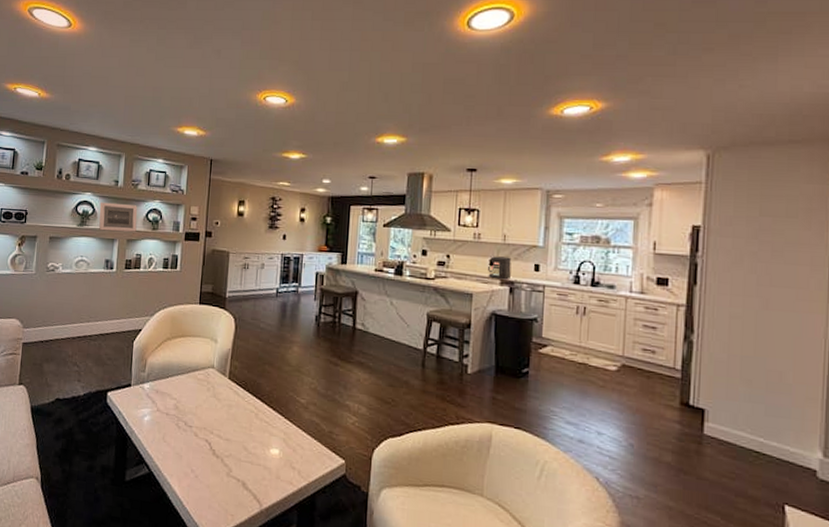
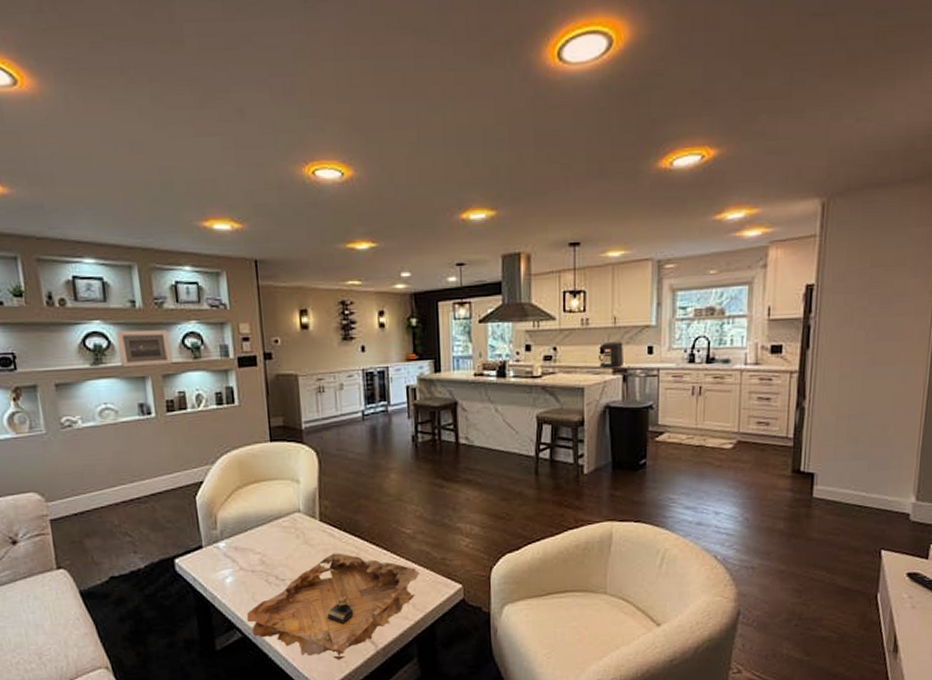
decorative tray: none [155,409,308,512] -> present [247,553,419,660]

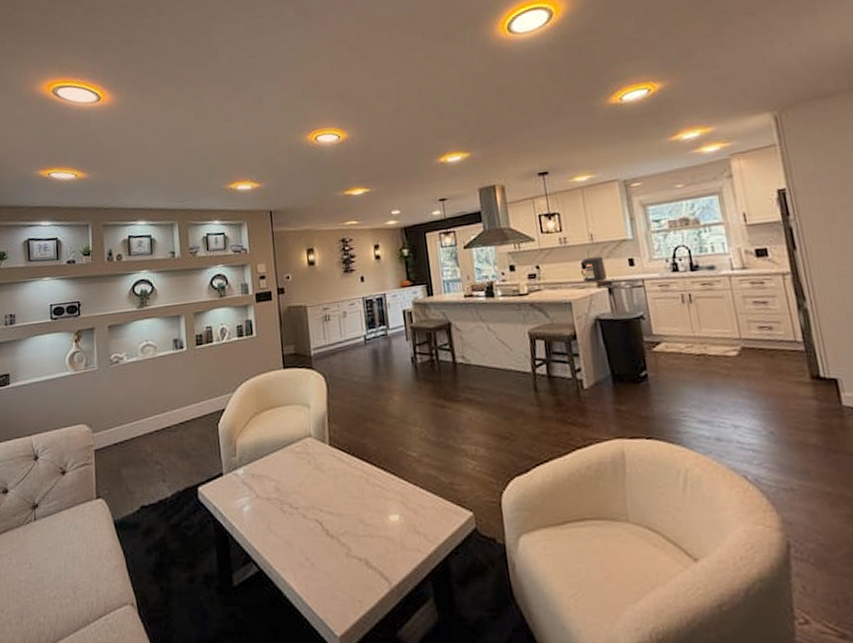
picture frame: present [115,329,173,368] -> none [158,274,202,309]
decorative tray: present [247,553,419,660] -> none [263,478,429,600]

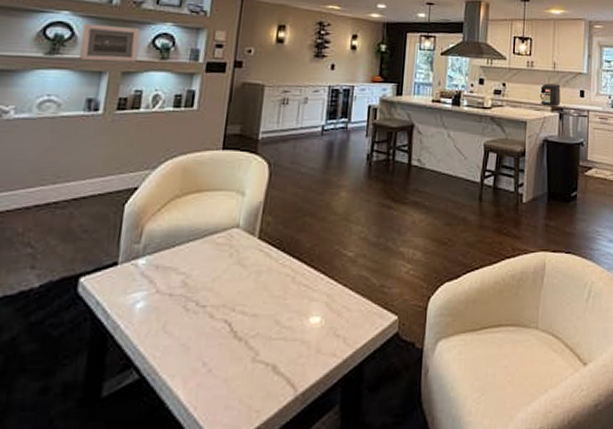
picture frame: none [158,274,202,309] -> present [79,23,140,63]

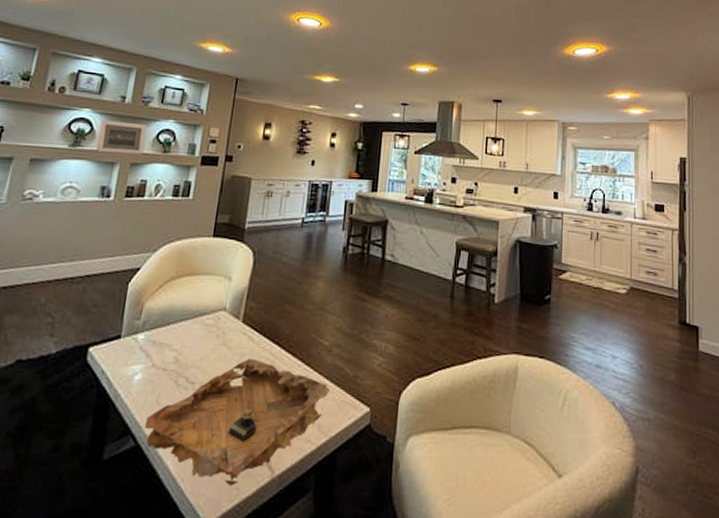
decorative tray: none [150,276,355,409] -> present [145,358,330,486]
coffee maker: present [540,83,561,106] -> none [512,184,534,207]

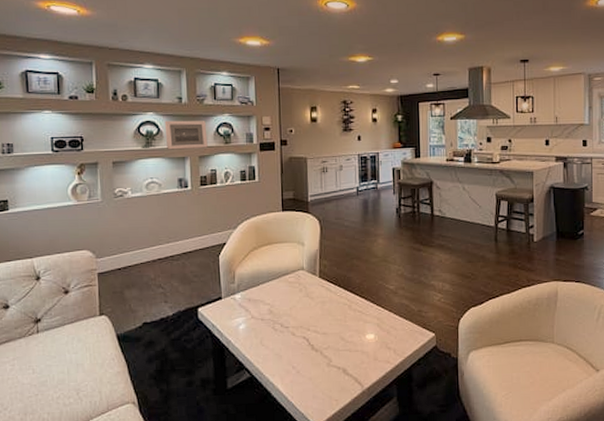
decorative tray: present [145,358,330,486] -> none [255,305,400,399]

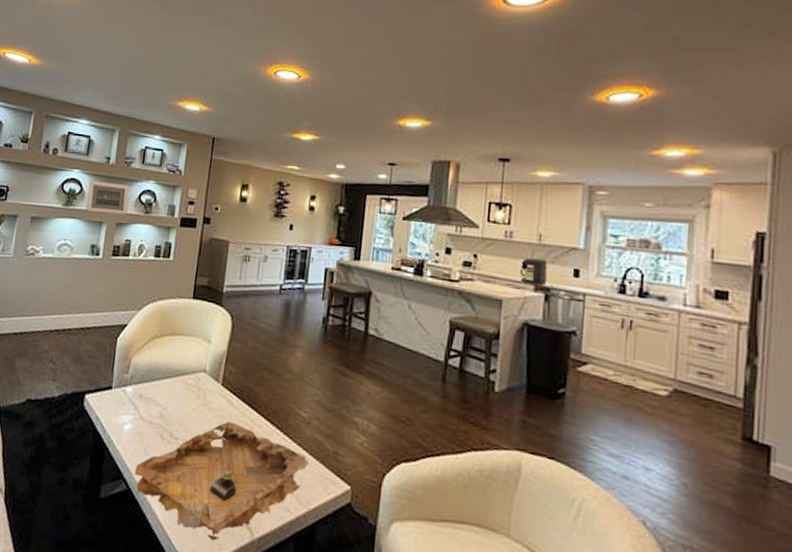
decorative tray: none [255,305,400,399] -> present [135,421,309,541]
coffee maker: none [545,136,564,157] -> present [520,258,548,286]

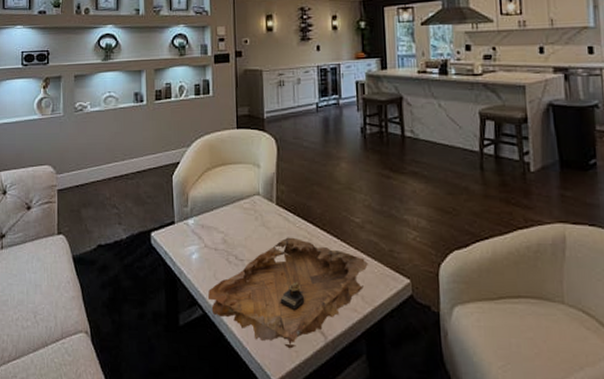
picture frame: present [86,180,129,215] -> none [122,32,163,63]
coffee maker: present [520,258,548,286] -> none [538,42,564,67]

